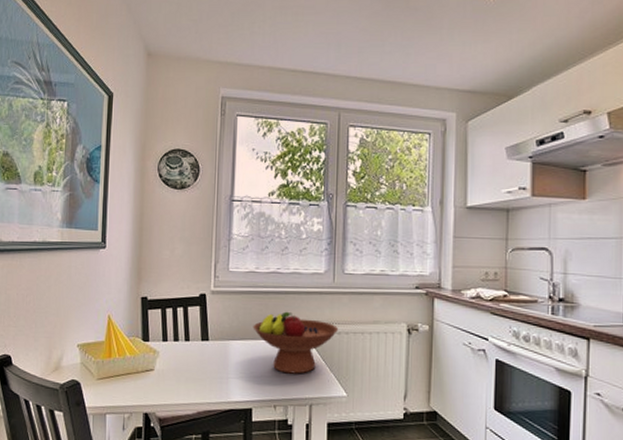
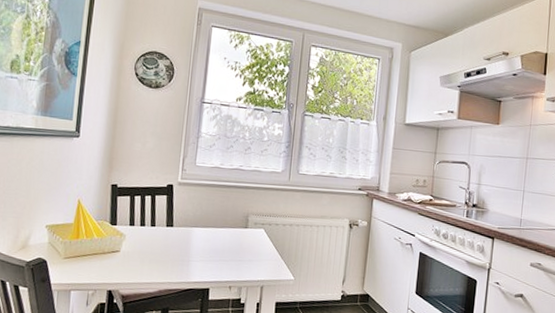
fruit bowl: present [253,311,338,374] -> none [214,204,290,259]

